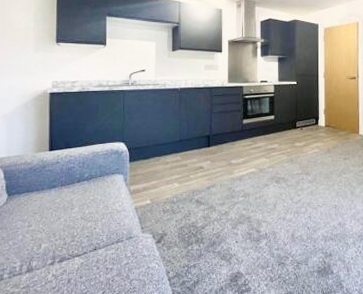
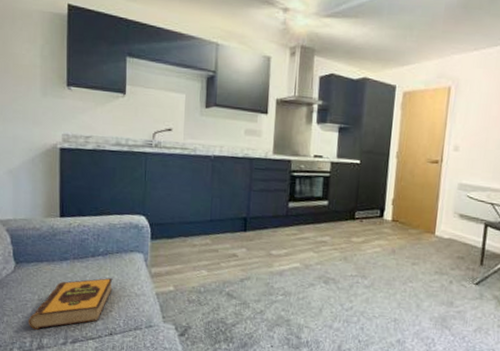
hardback book: none [18,198,97,254] -> present [28,277,113,330]

